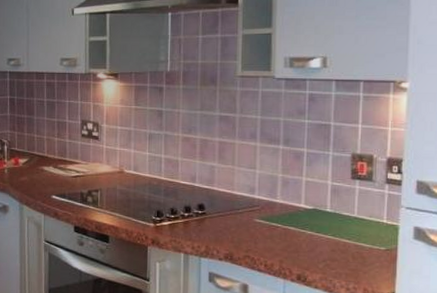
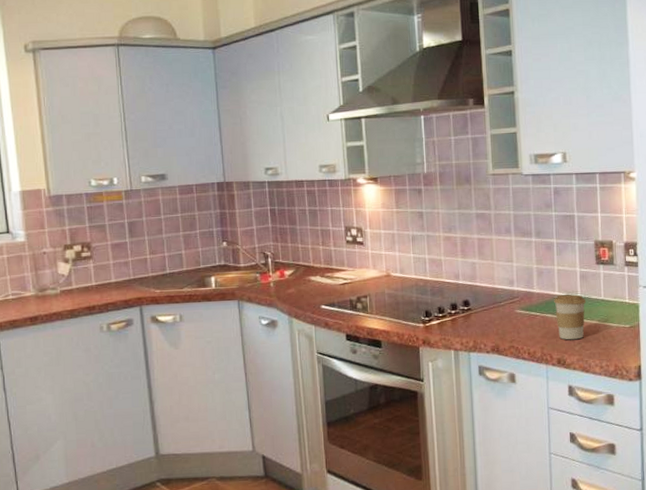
coffee cup: none [299,207,336,257] -> present [554,294,586,340]

